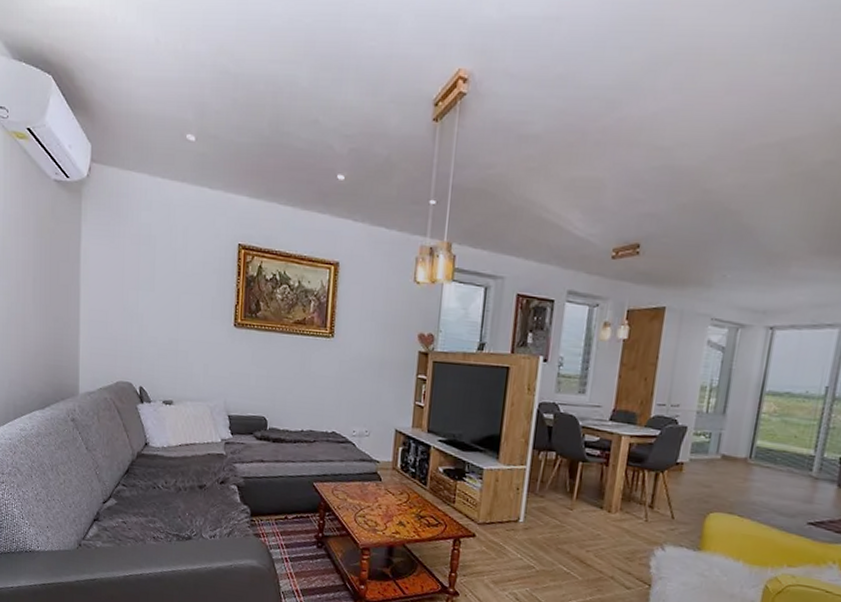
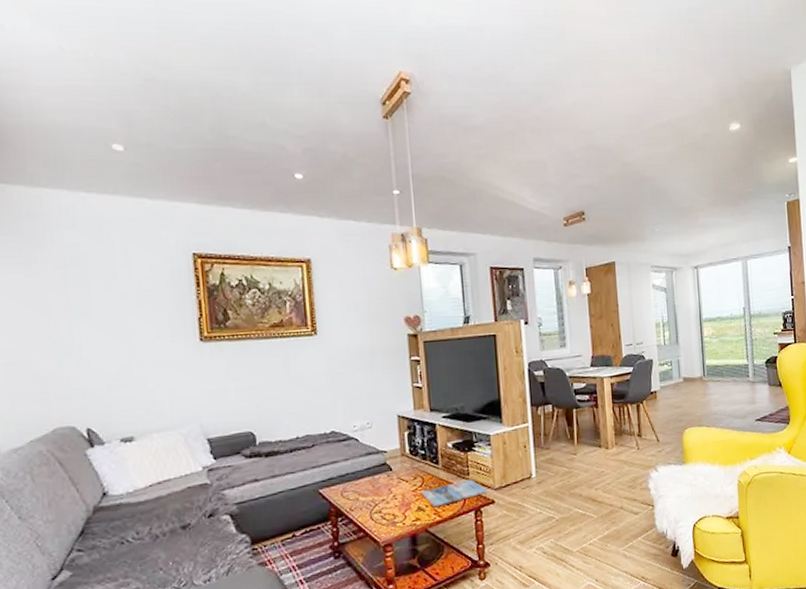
magazine: none [404,507,472,527] -> present [420,479,489,508]

